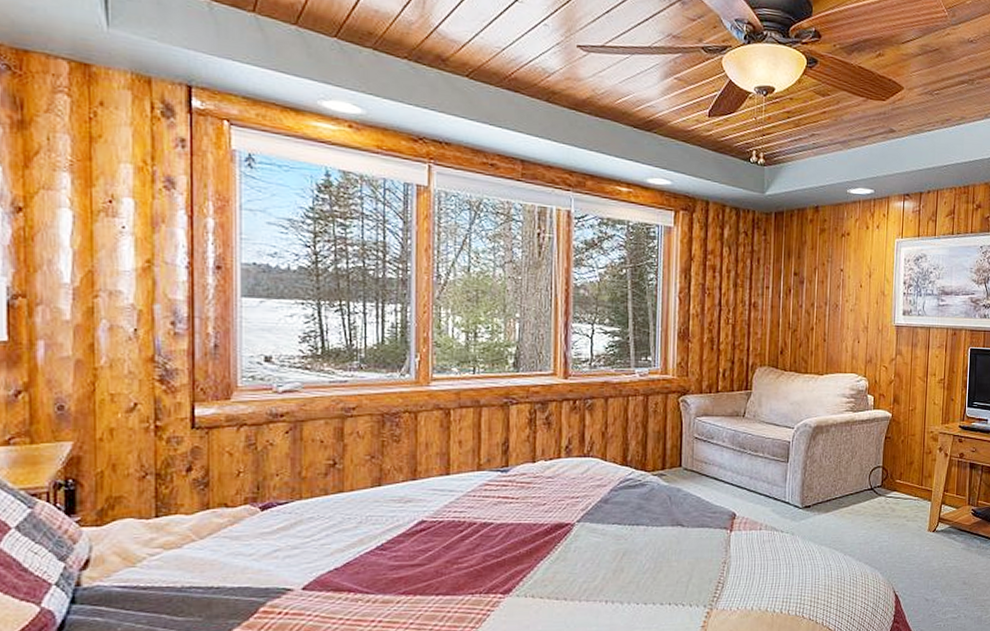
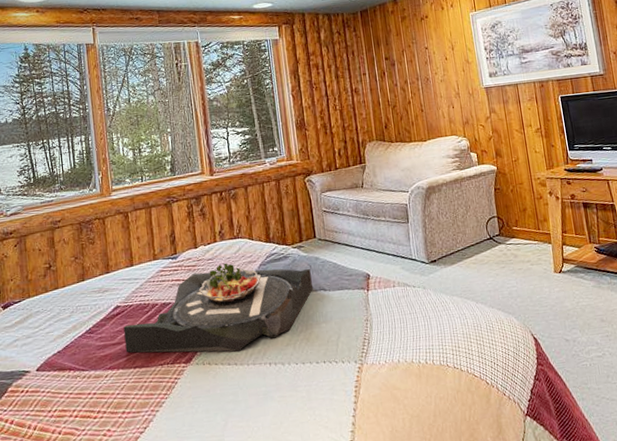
serving tray: none [427,483,670,585] -> present [123,263,314,353]

